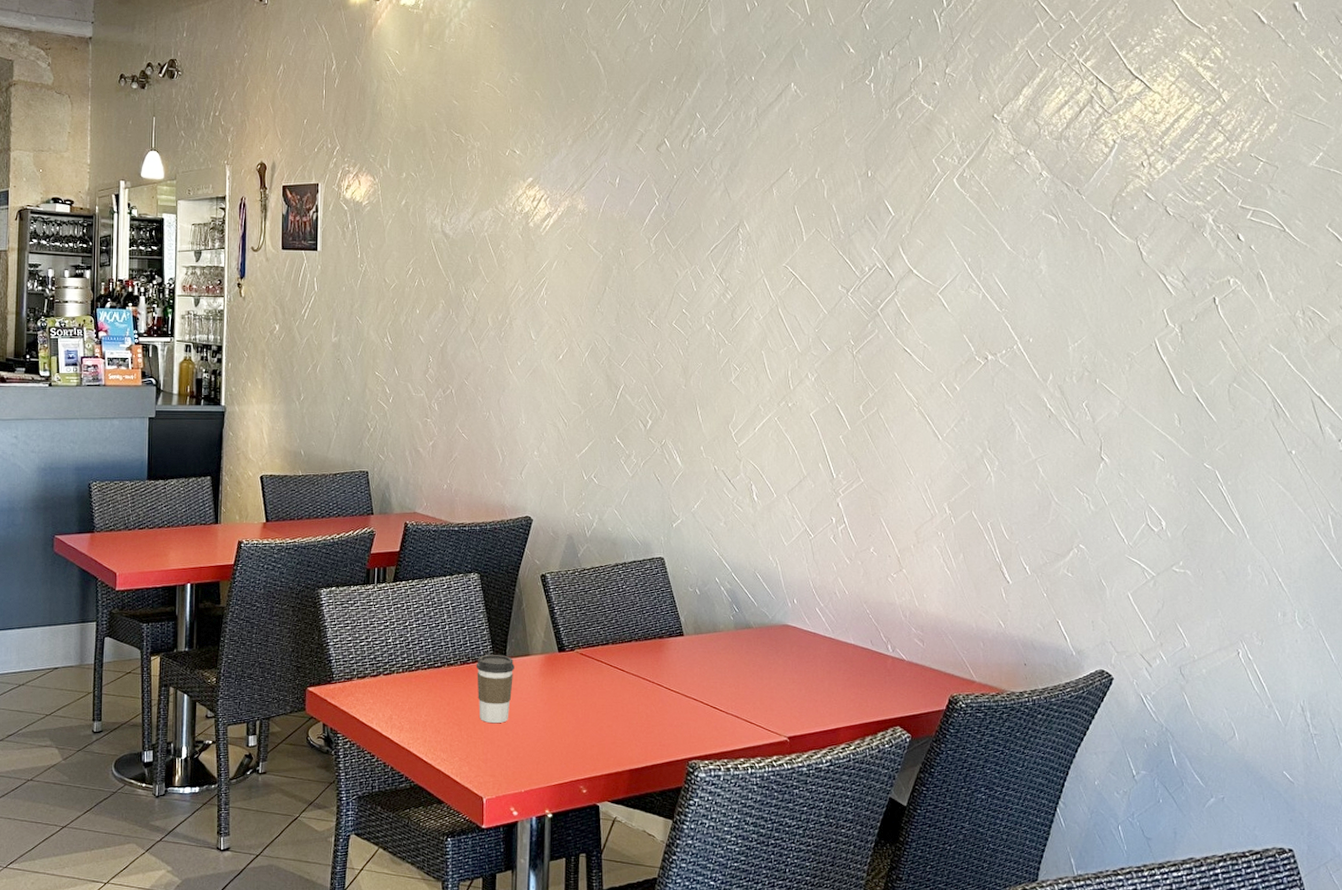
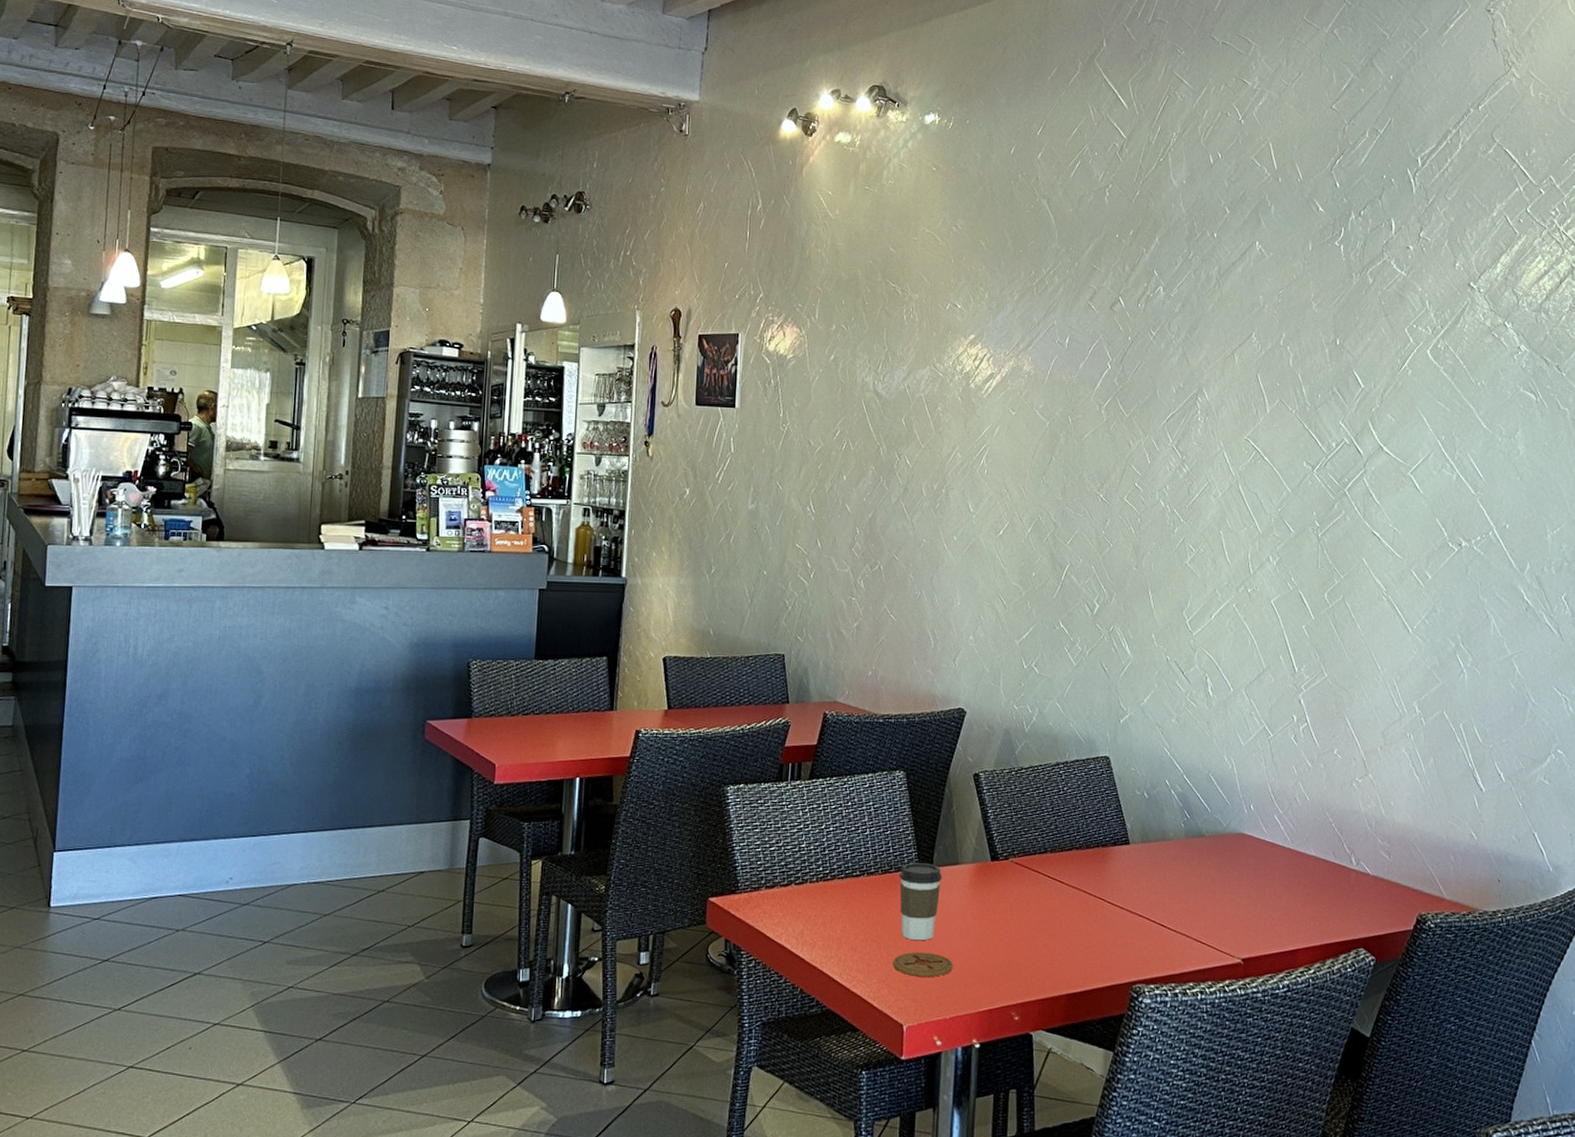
coaster: none [472,733,526,755] -> present [893,951,953,977]

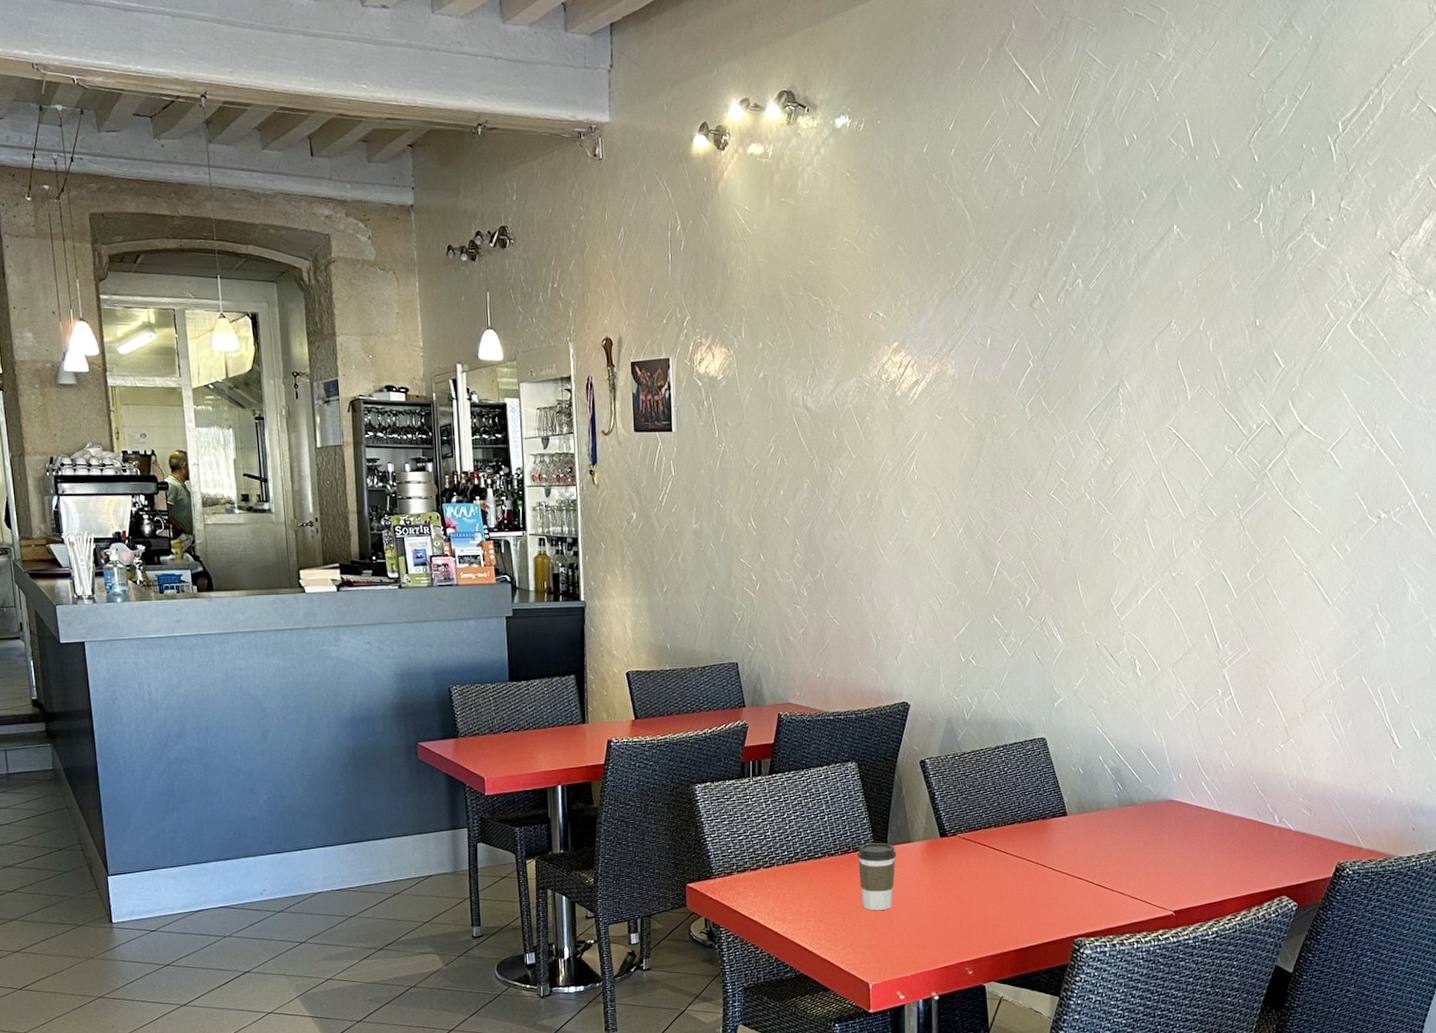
coaster: present [893,951,953,977] -> none [856,920,911,941]

